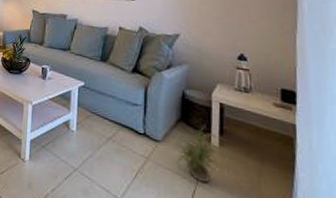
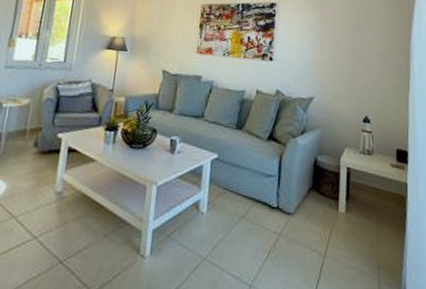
potted plant: present [174,124,230,183] -> none [305,191,354,254]

